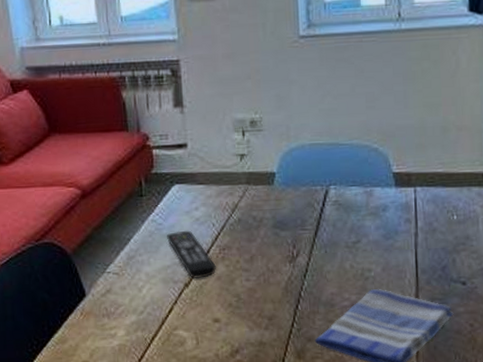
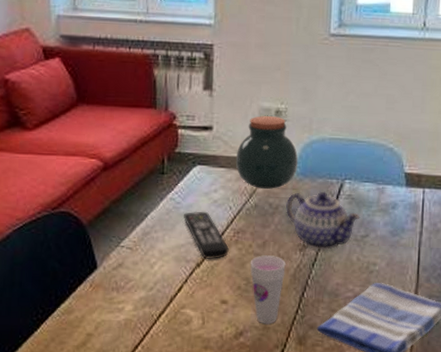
jar: none [214,127,278,202] -> present [236,116,298,189]
cup: none [239,270,277,340] -> present [250,255,286,324]
teapot: none [271,200,350,260] -> present [286,192,361,251]

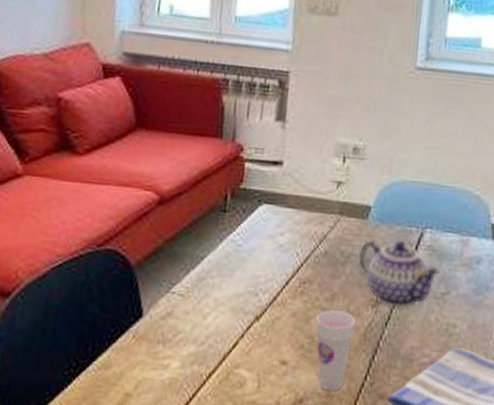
remote control: present [184,211,230,260] -> none [244,255,294,313]
jar: present [236,116,298,189] -> none [306,152,375,235]

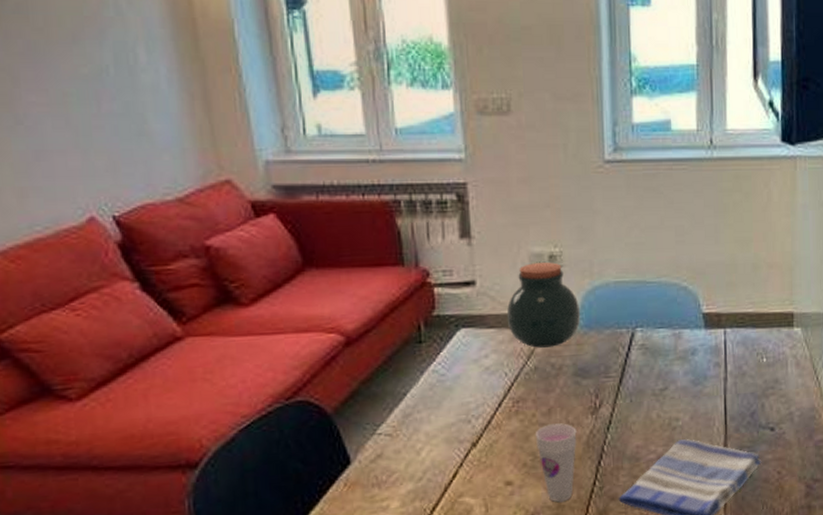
jar: none [306,152,375,235] -> present [507,262,580,348]
teapot: present [359,241,441,308] -> none [571,344,657,411]

